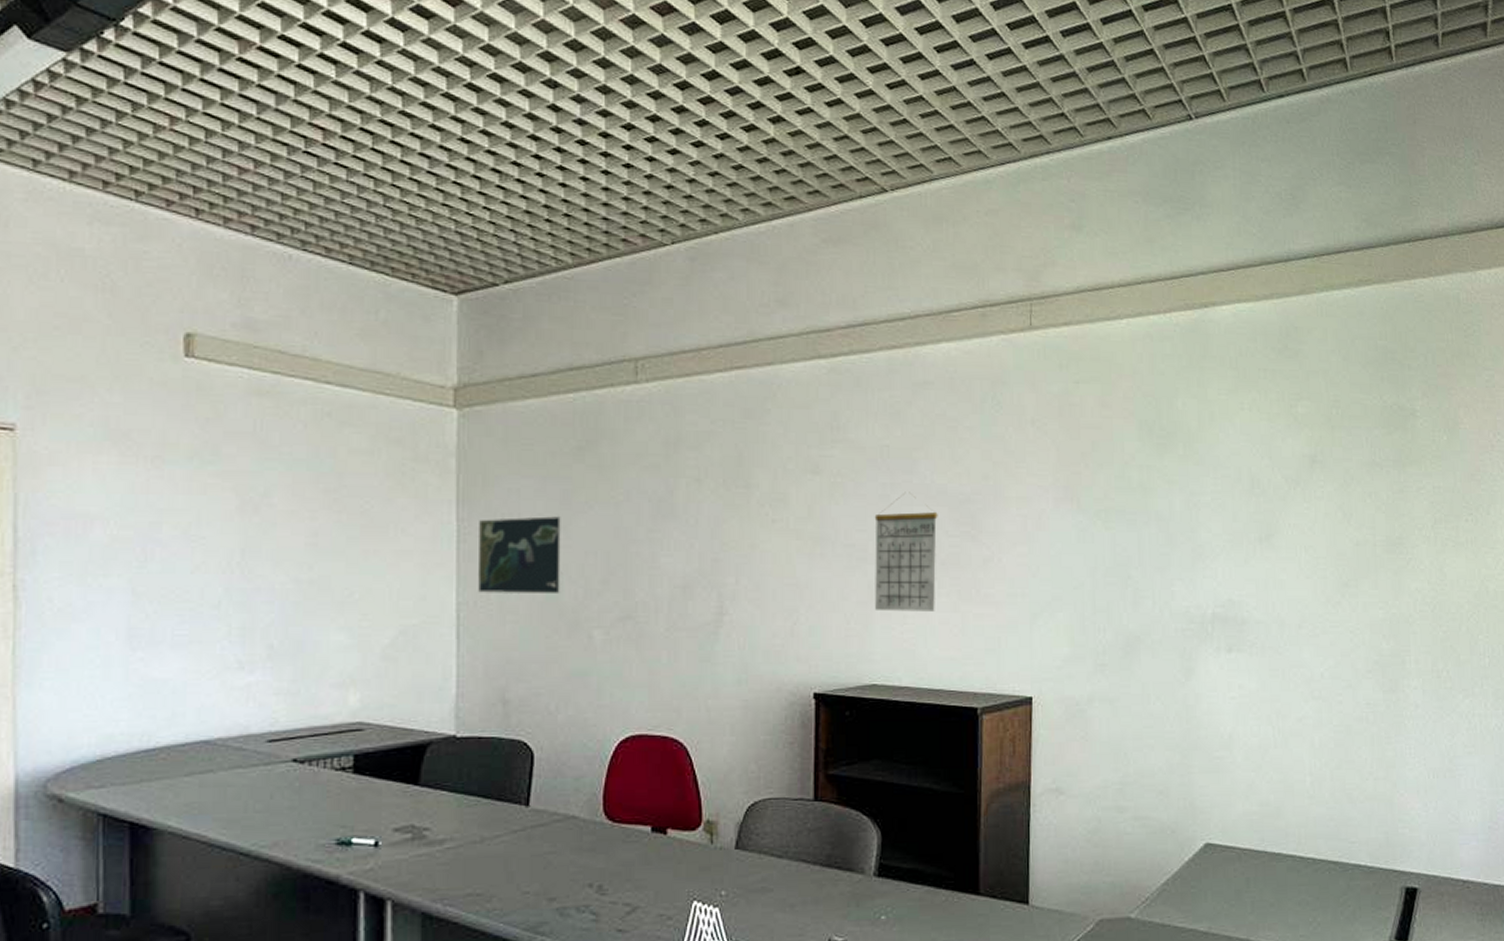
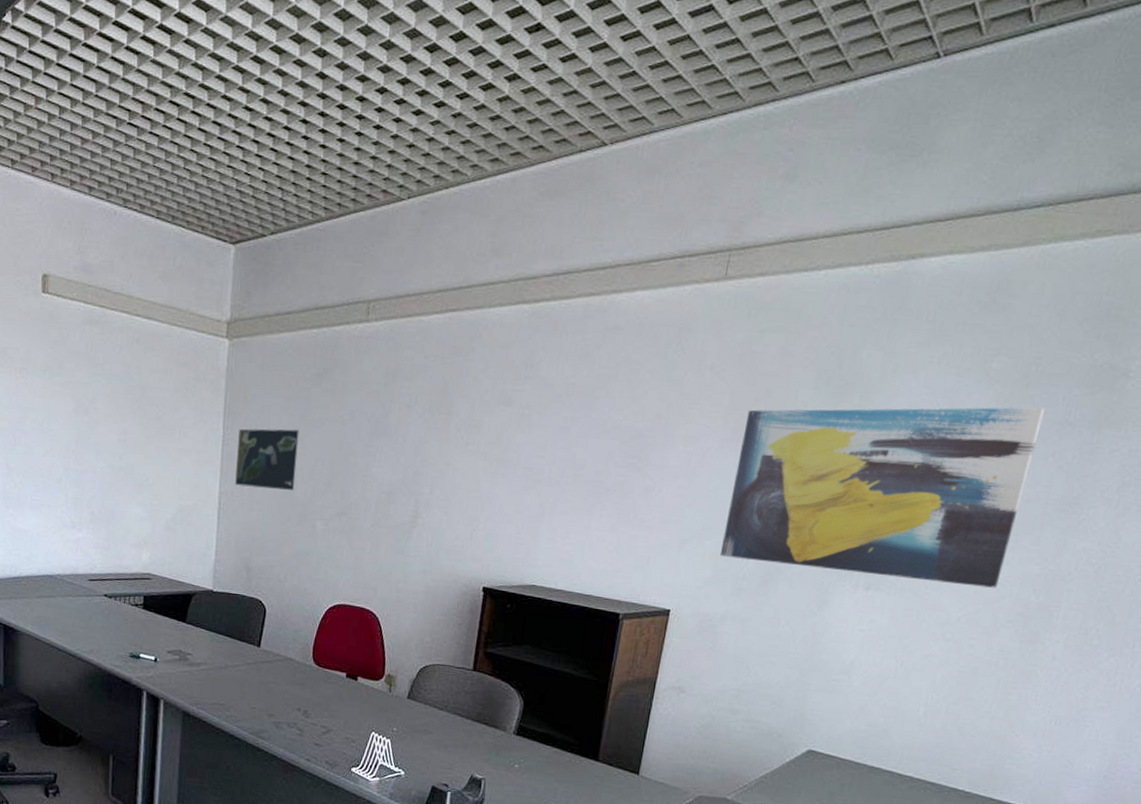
calendar: present [874,491,938,612] -> none [543,425,610,530]
wall art: none [1075,449,1353,638] -> present [721,407,1045,588]

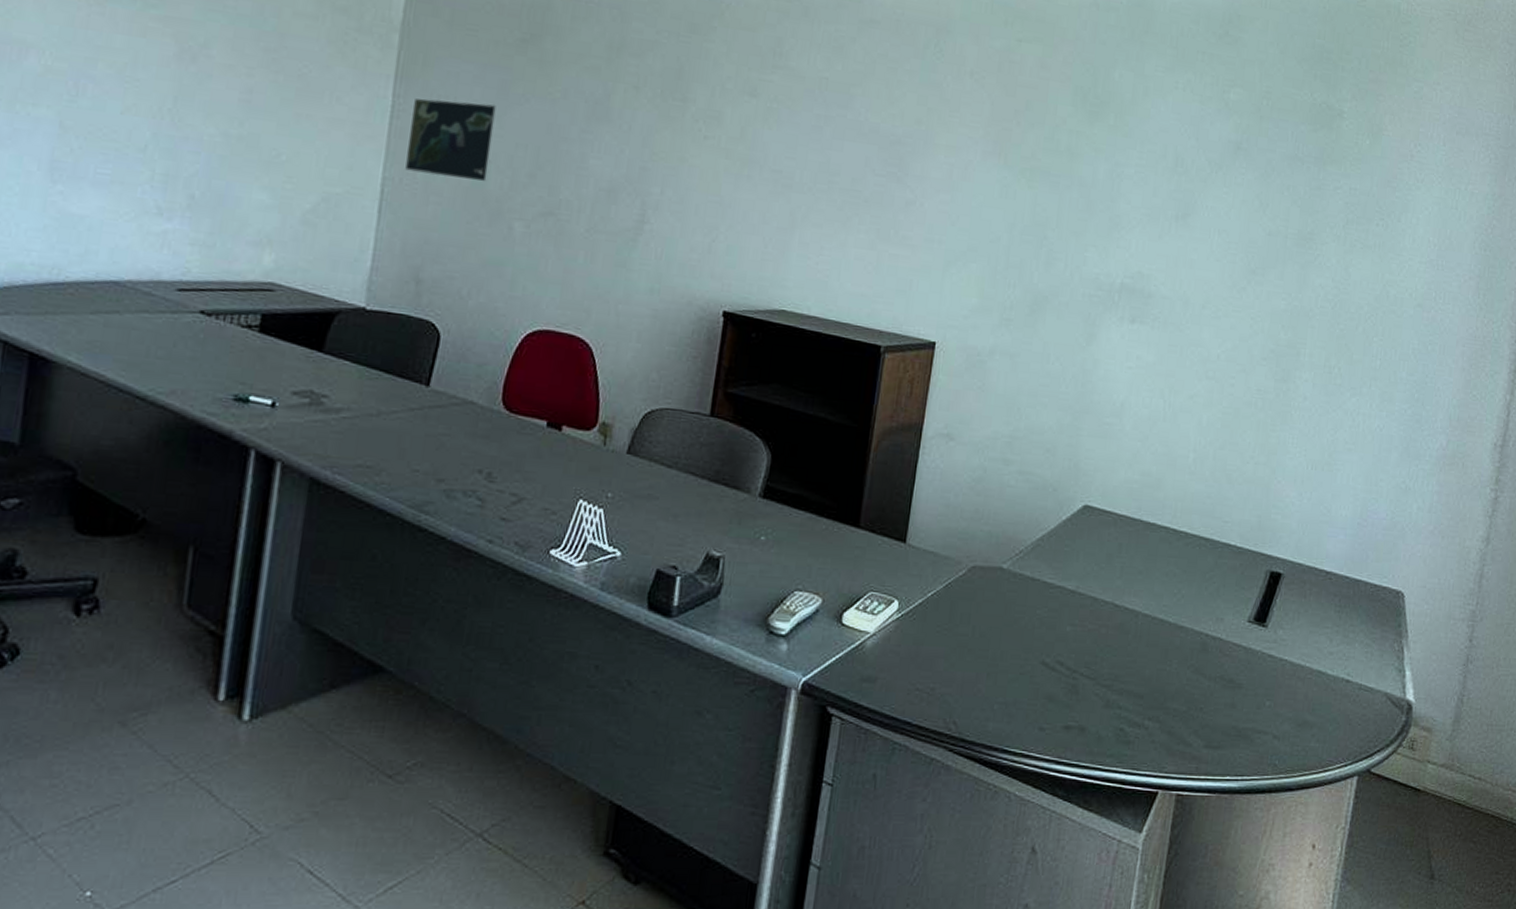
wall art: present [721,407,1045,588] -> none [987,122,1277,324]

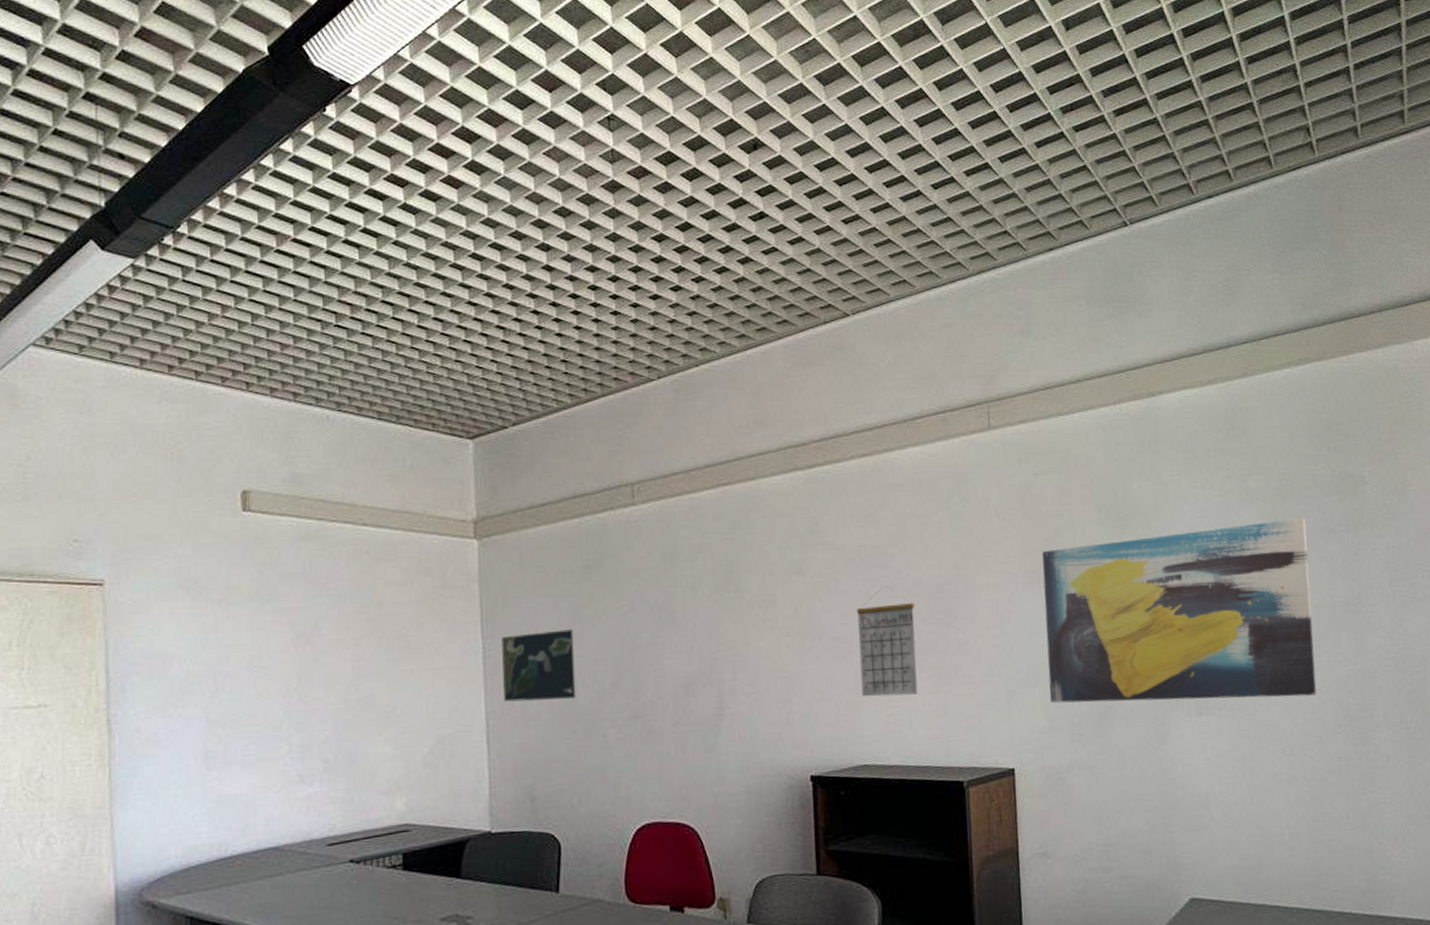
calendar: none [794,125,868,247] -> present [856,585,918,697]
wall art: none [987,122,1277,324] -> present [1042,517,1317,704]

